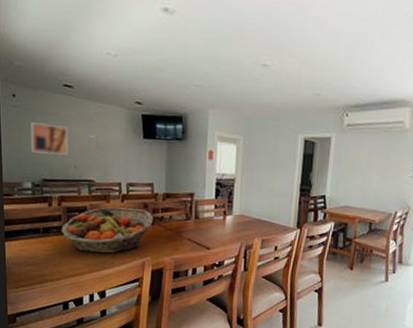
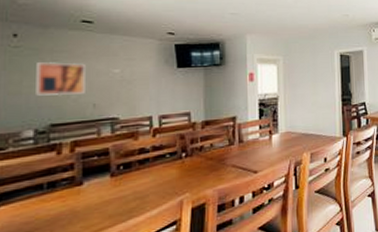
fruit basket: present [61,207,153,254] -> none [73,141,191,203]

